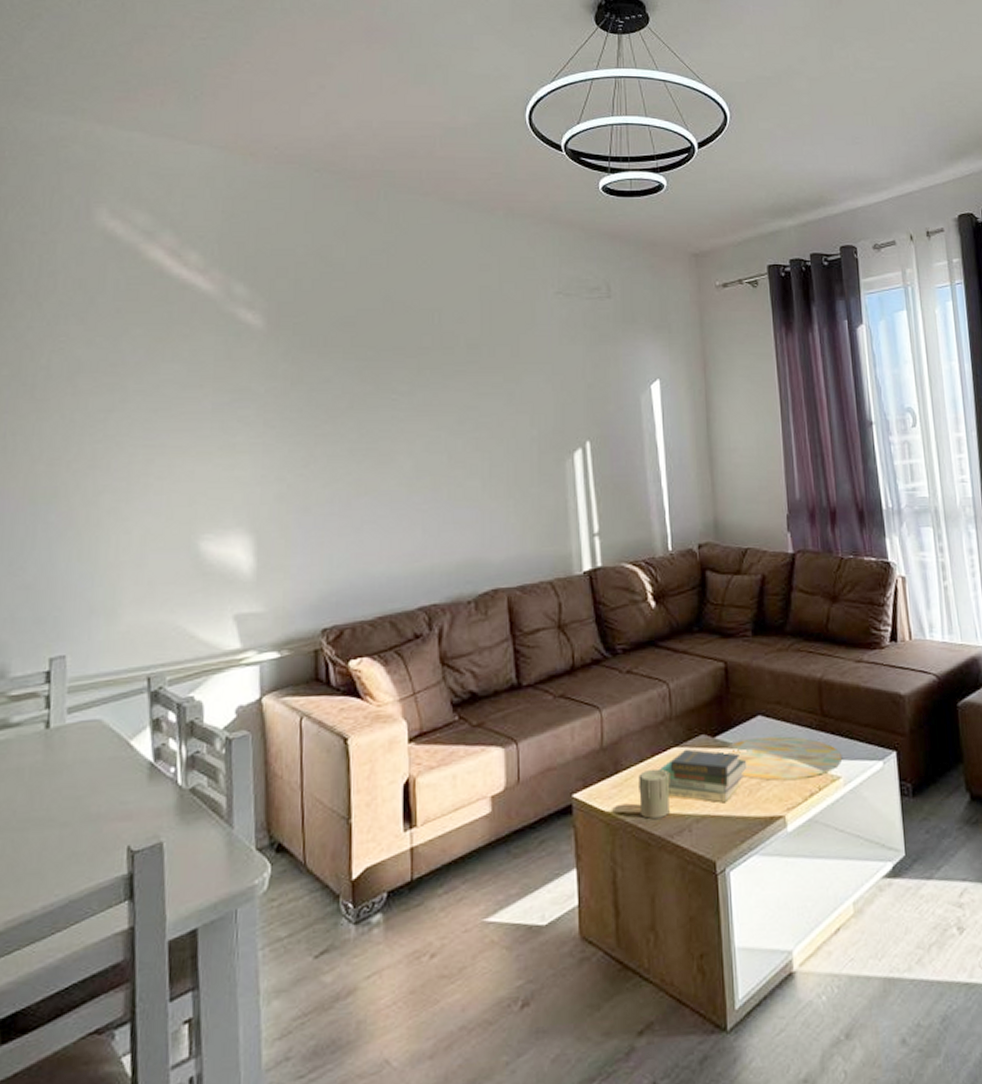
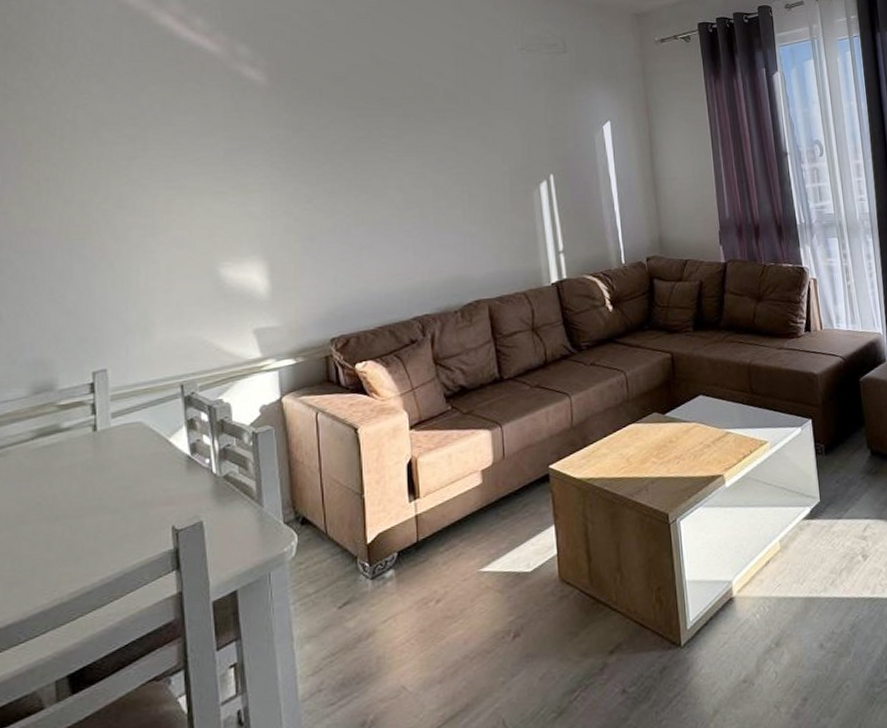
candle: present [638,768,670,819] -> none [603,441,630,482]
books: present [659,748,748,803] -> none [620,424,692,467]
decorative tray: present [719,736,843,781] -> none [668,411,769,447]

